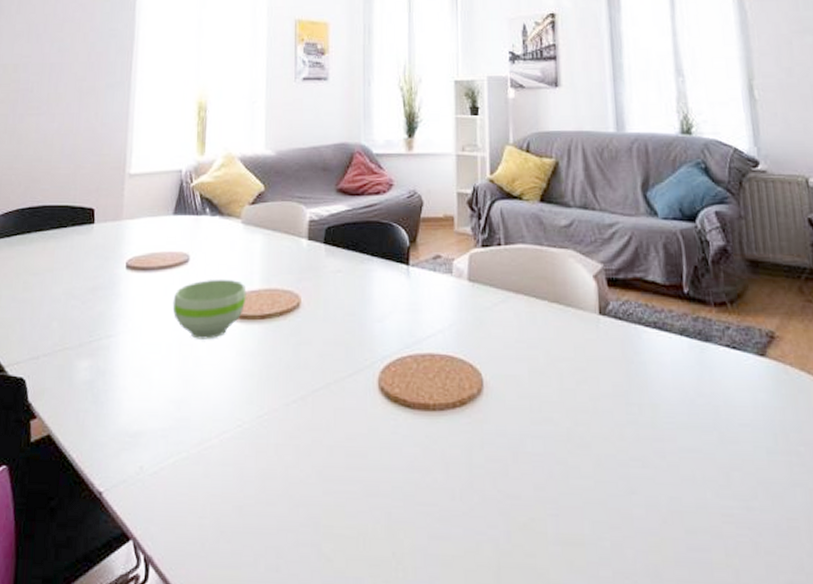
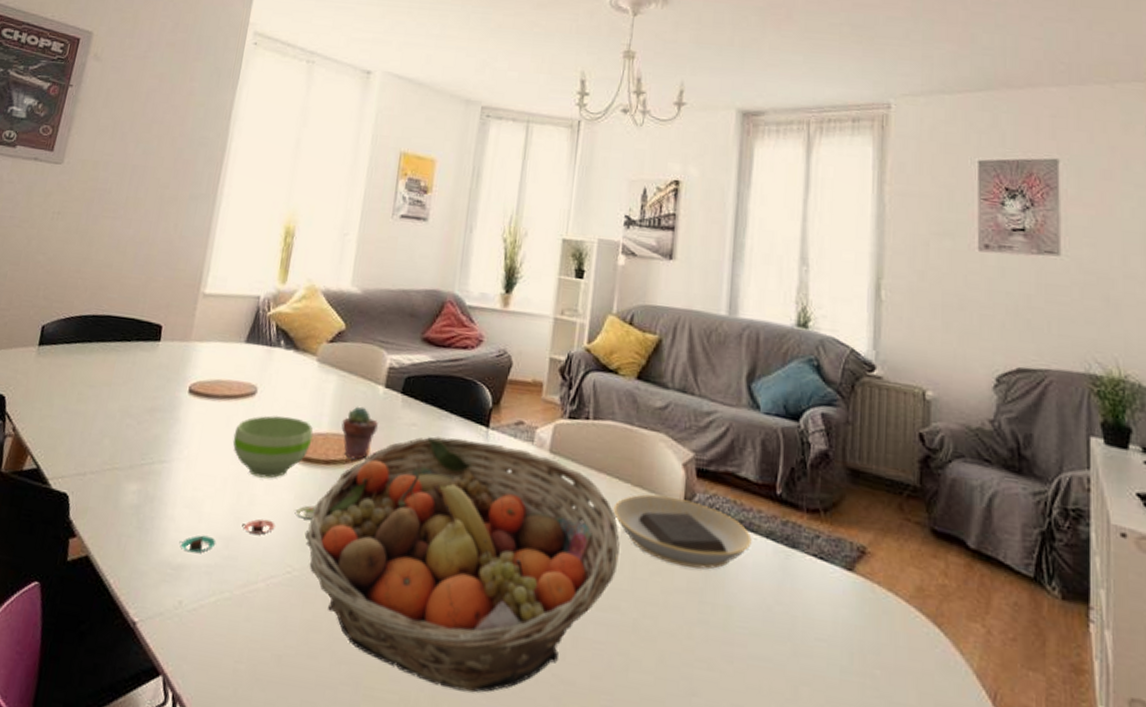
plate: none [134,360,257,419] -> present [179,505,316,553]
fruit basket: none [250,278,546,518] -> present [304,436,620,693]
potted succulent: none [272,260,306,311] -> present [341,406,378,460]
plate: none [534,307,667,372] -> present [613,494,752,570]

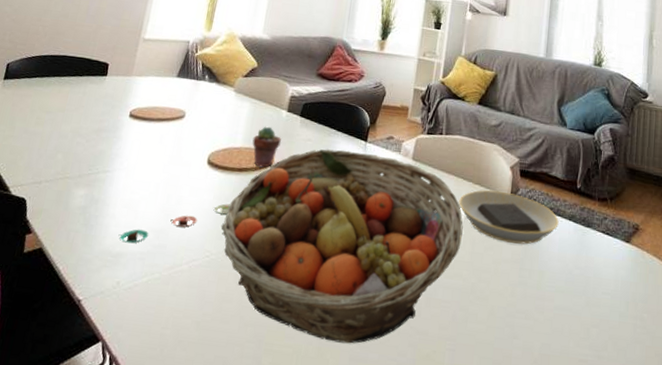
bowl: present [232,415,313,479] -> none [164,133,230,183]

